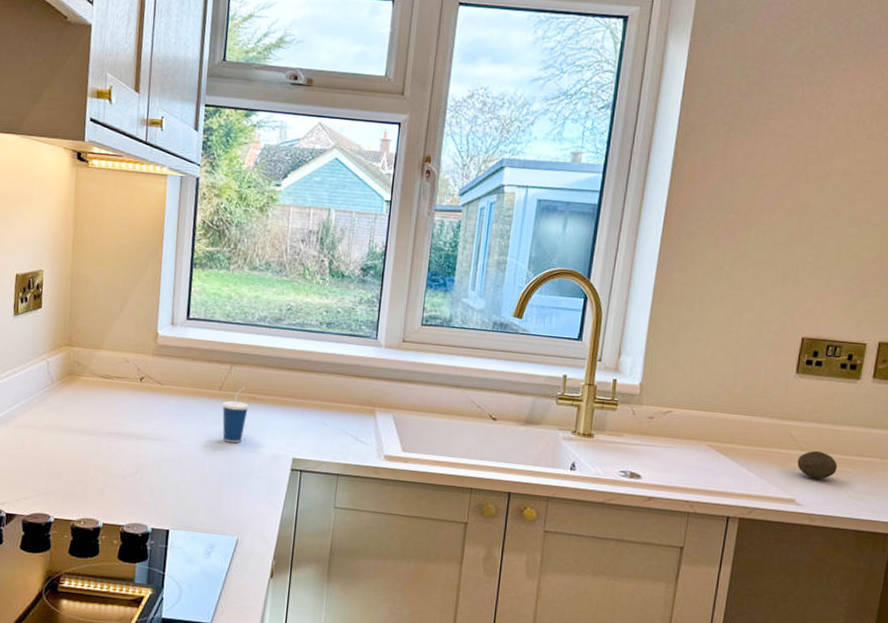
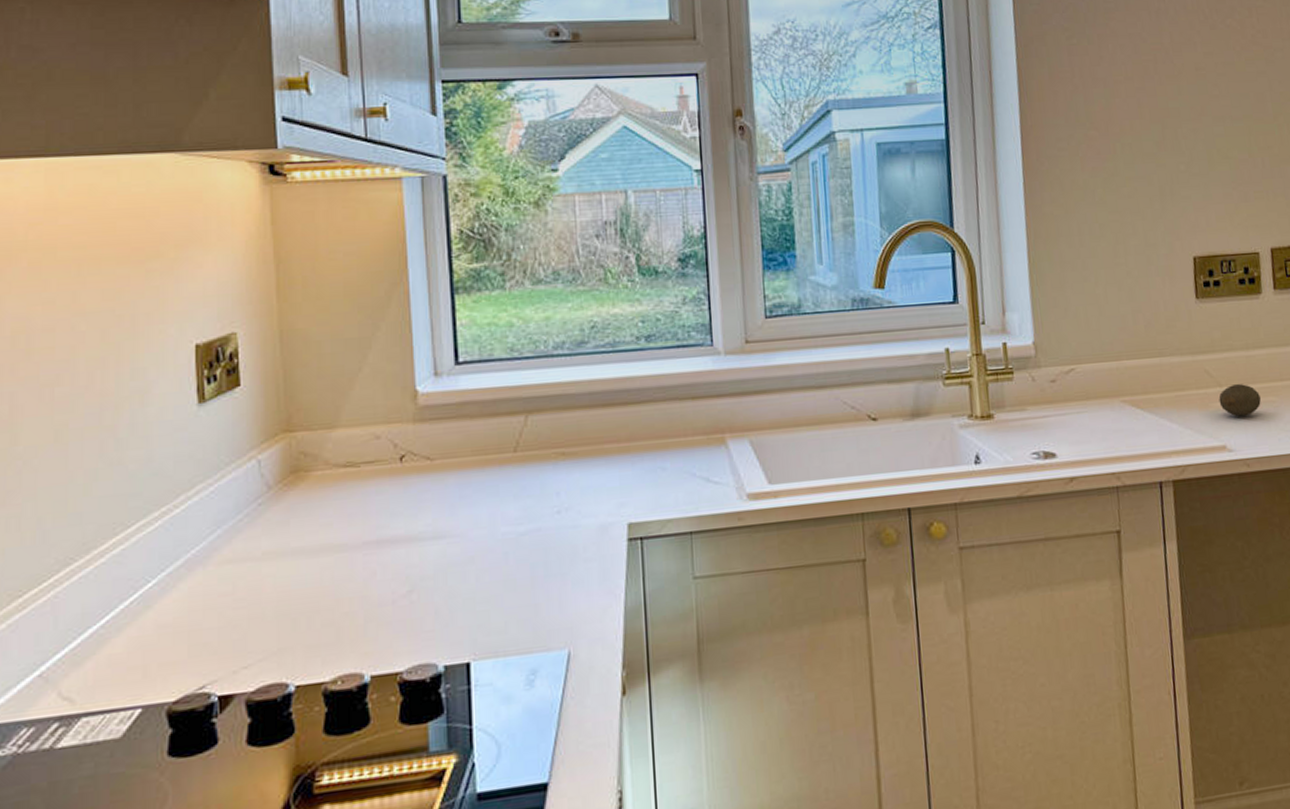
cup: present [222,386,250,443] -> none [520,440,559,521]

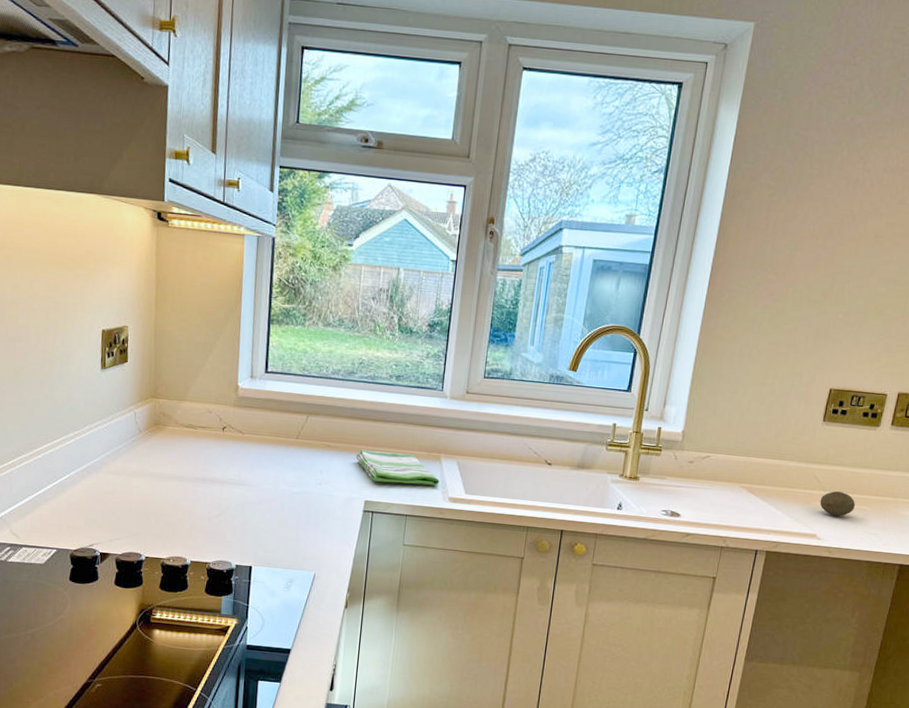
dish towel: none [605,442,730,492] -> present [356,449,440,486]

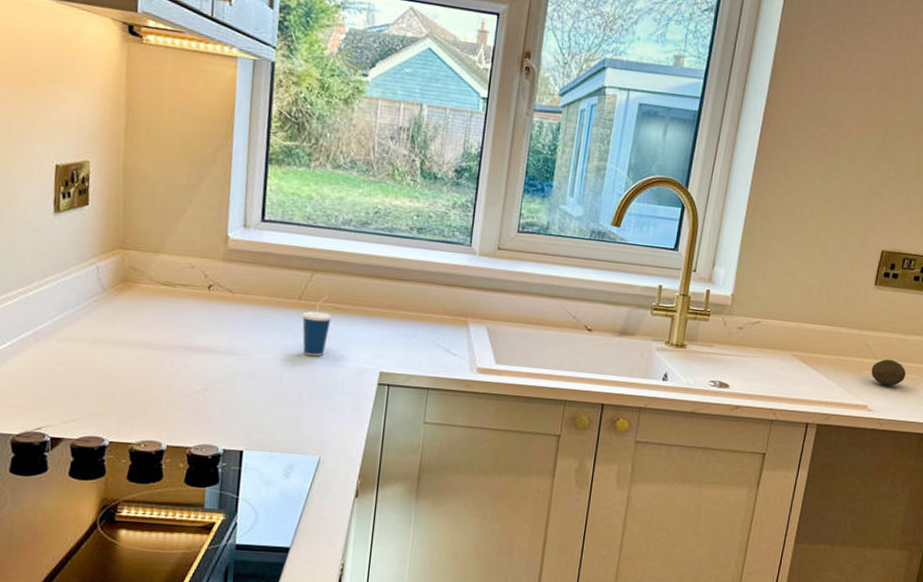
cup: none [299,435,325,487] -> present [302,295,333,357]
dish towel: present [356,449,440,486] -> none [369,312,467,355]

